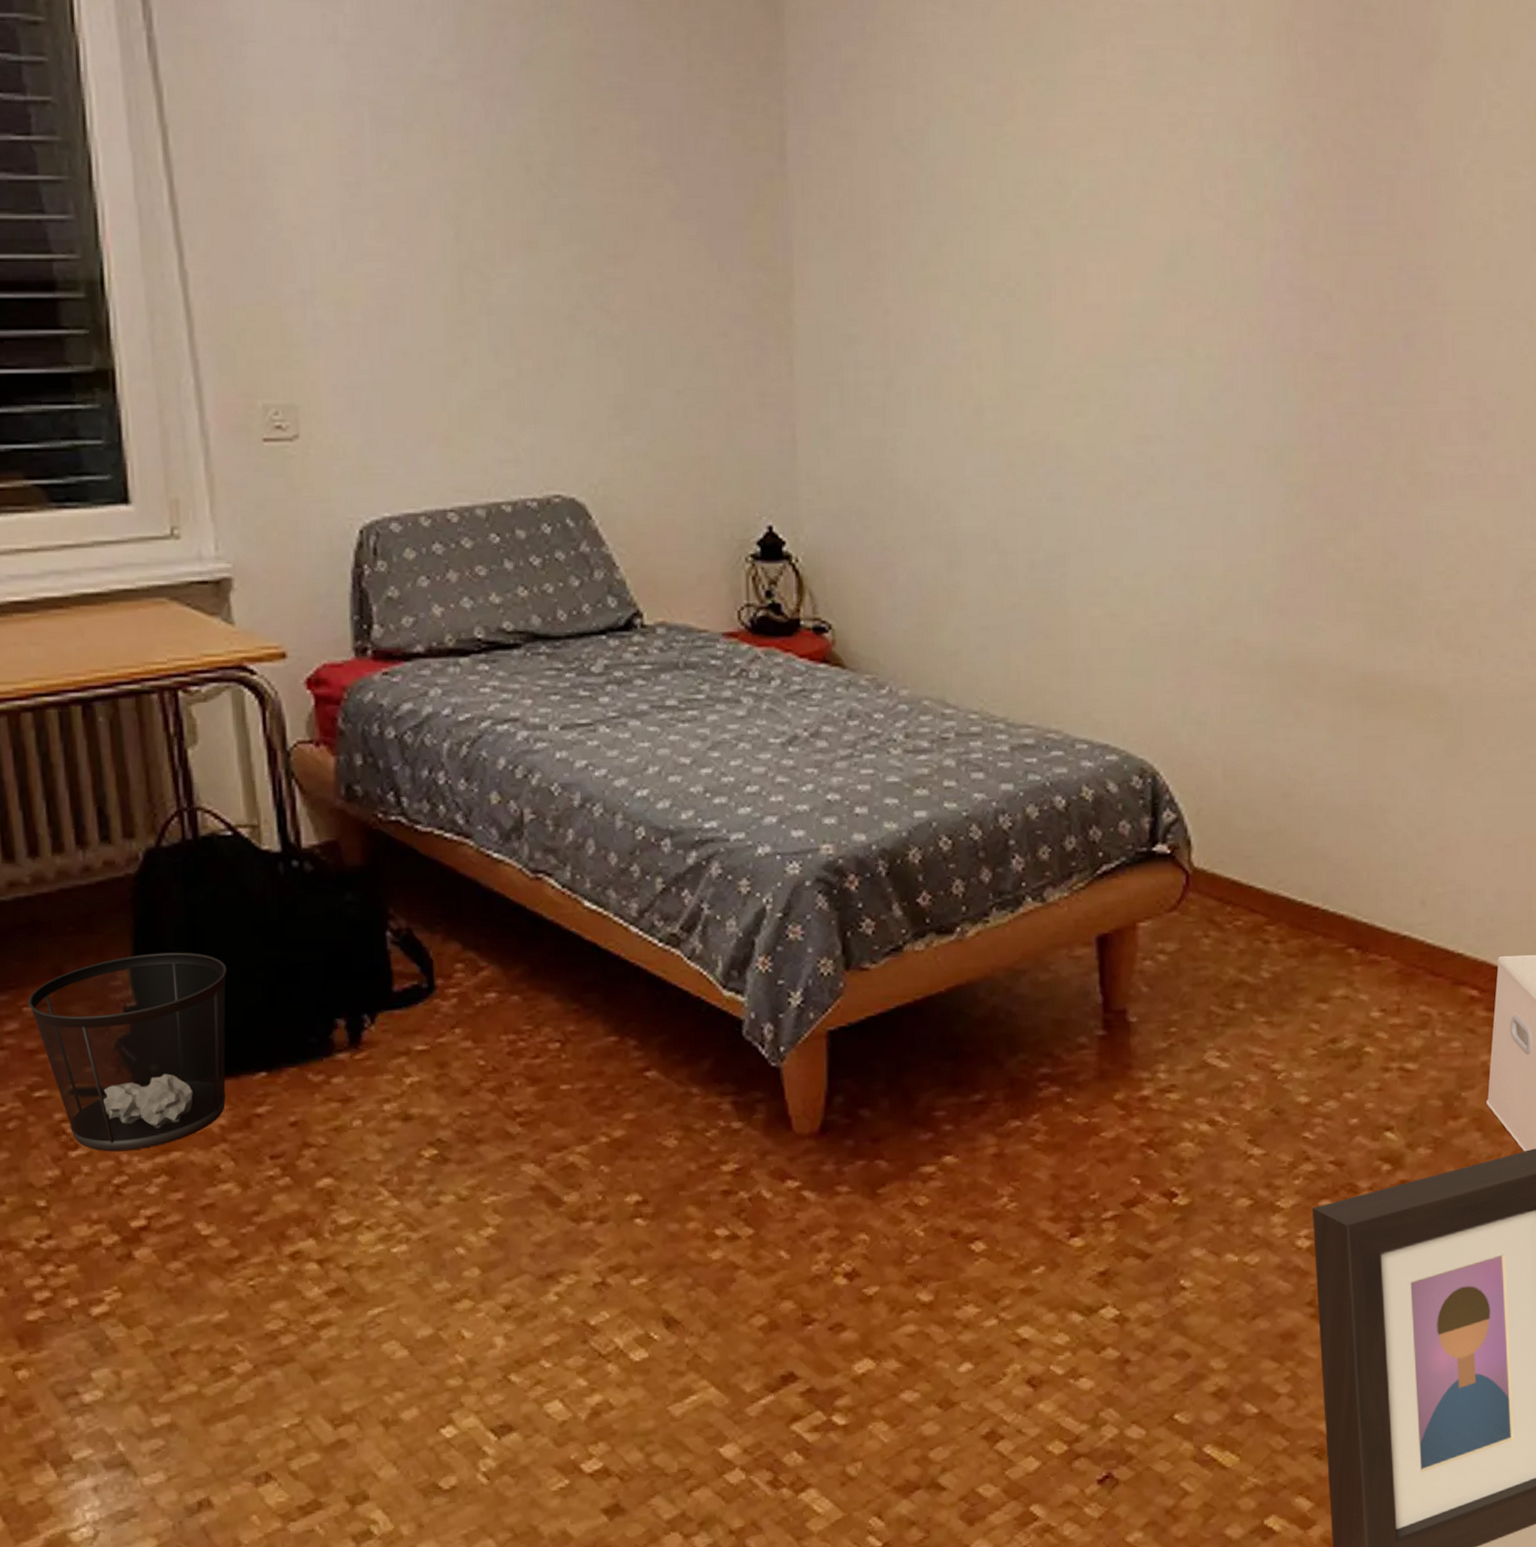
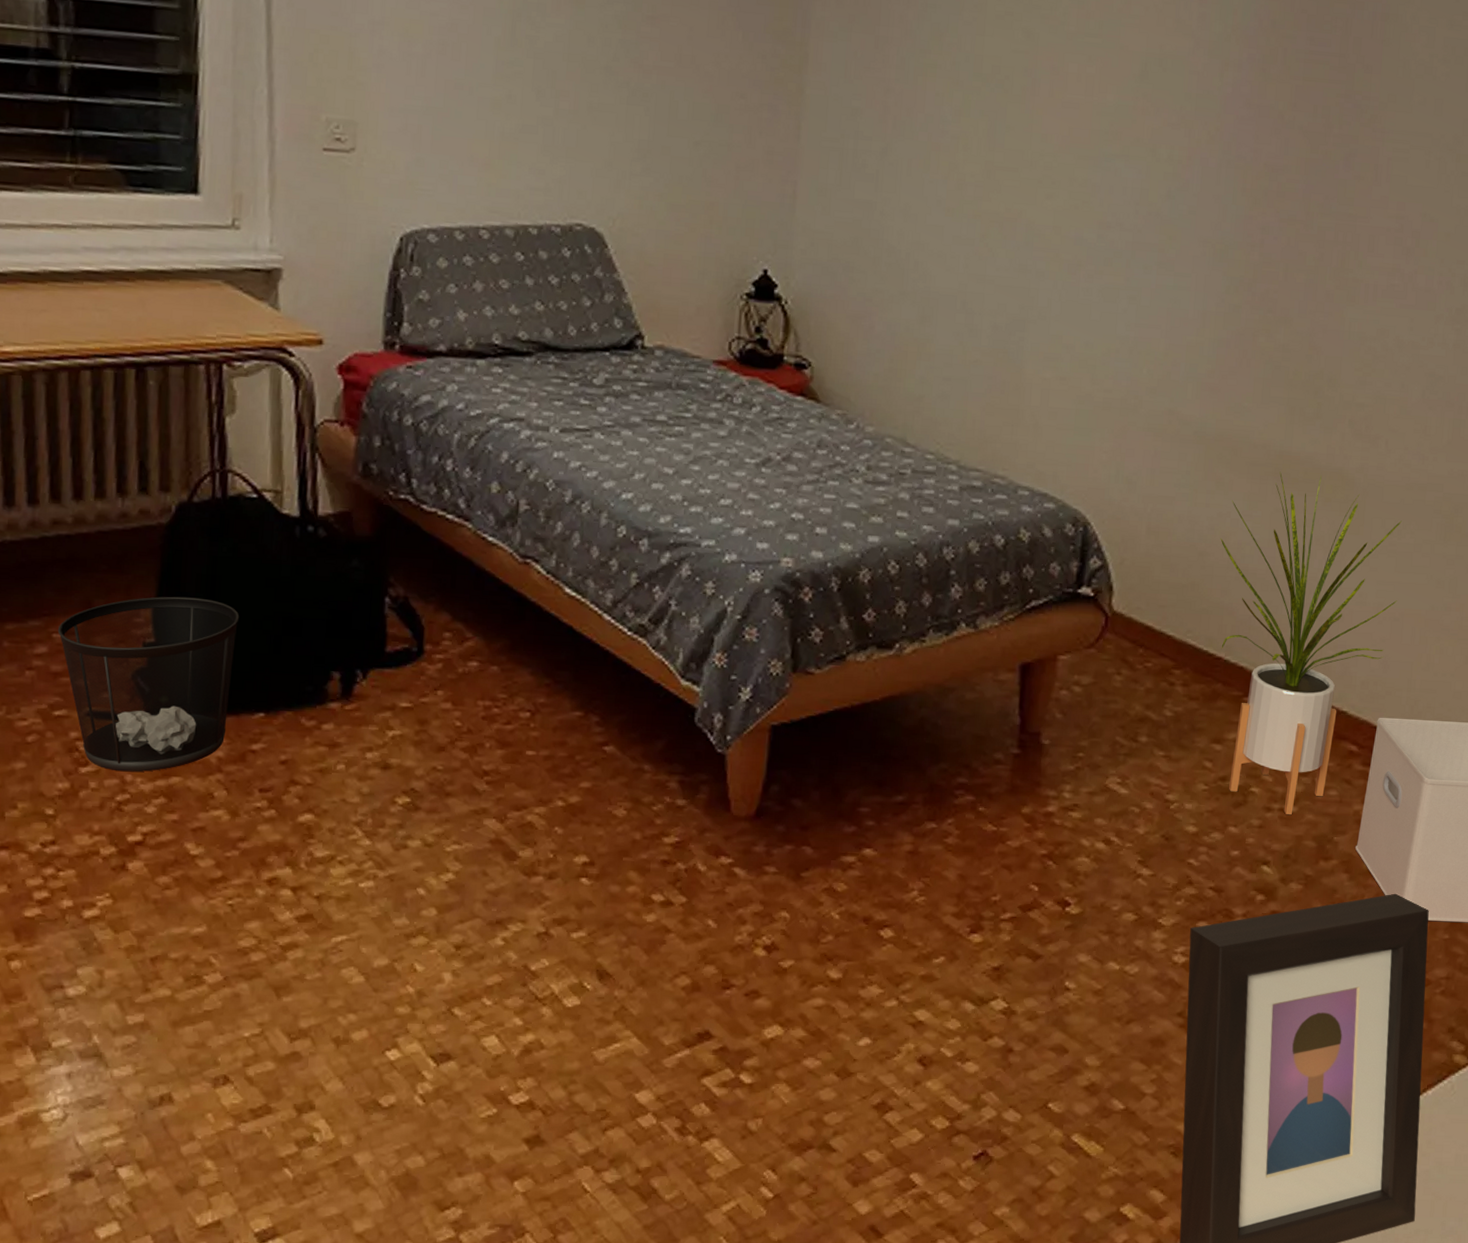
house plant: none [1305,695,1508,1074] -> present [1220,471,1402,815]

